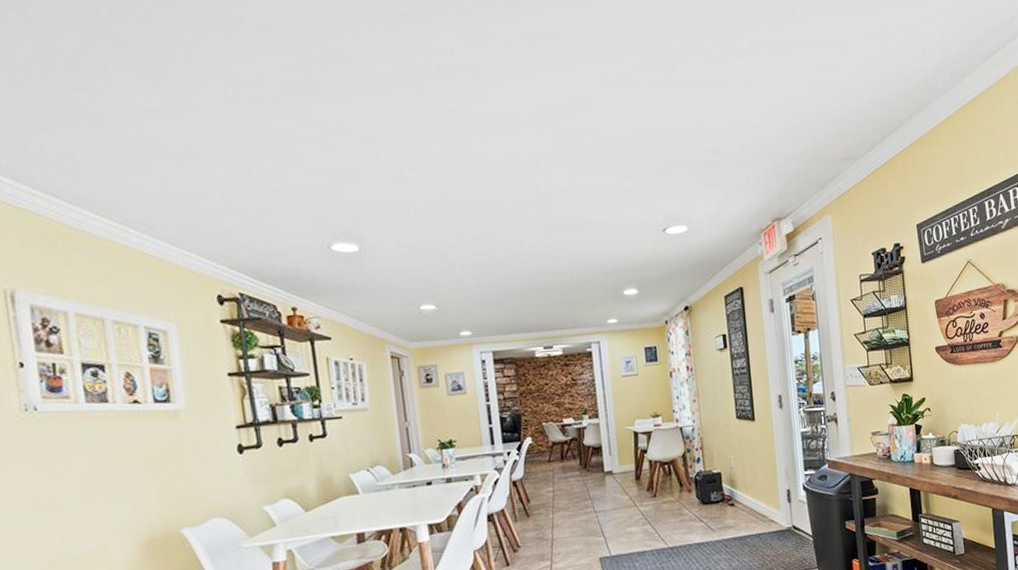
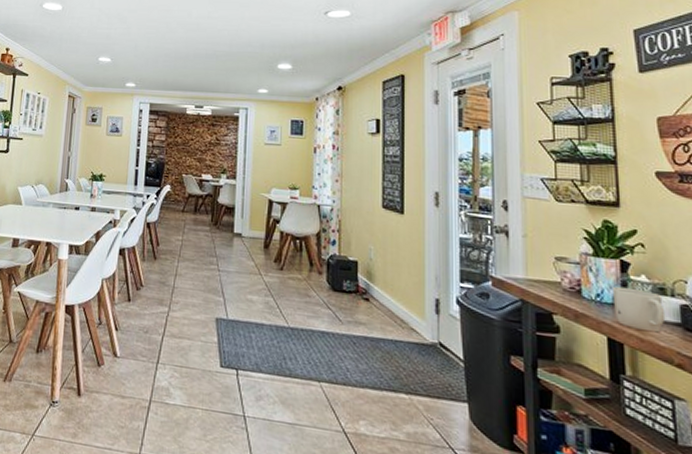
mug: none [911,445,946,477] -> present [612,286,666,333]

